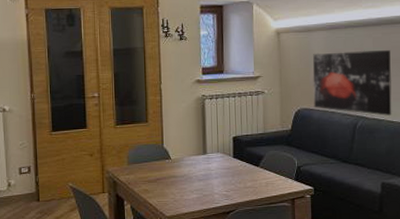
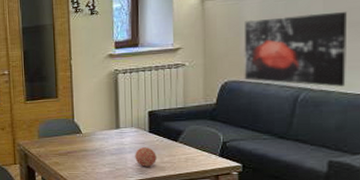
decorative ball: none [221,173,240,192] -> present [135,147,157,167]

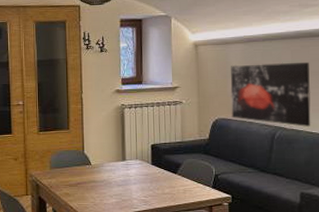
decorative ball: present [135,147,157,167] -> none [139,179,158,198]

